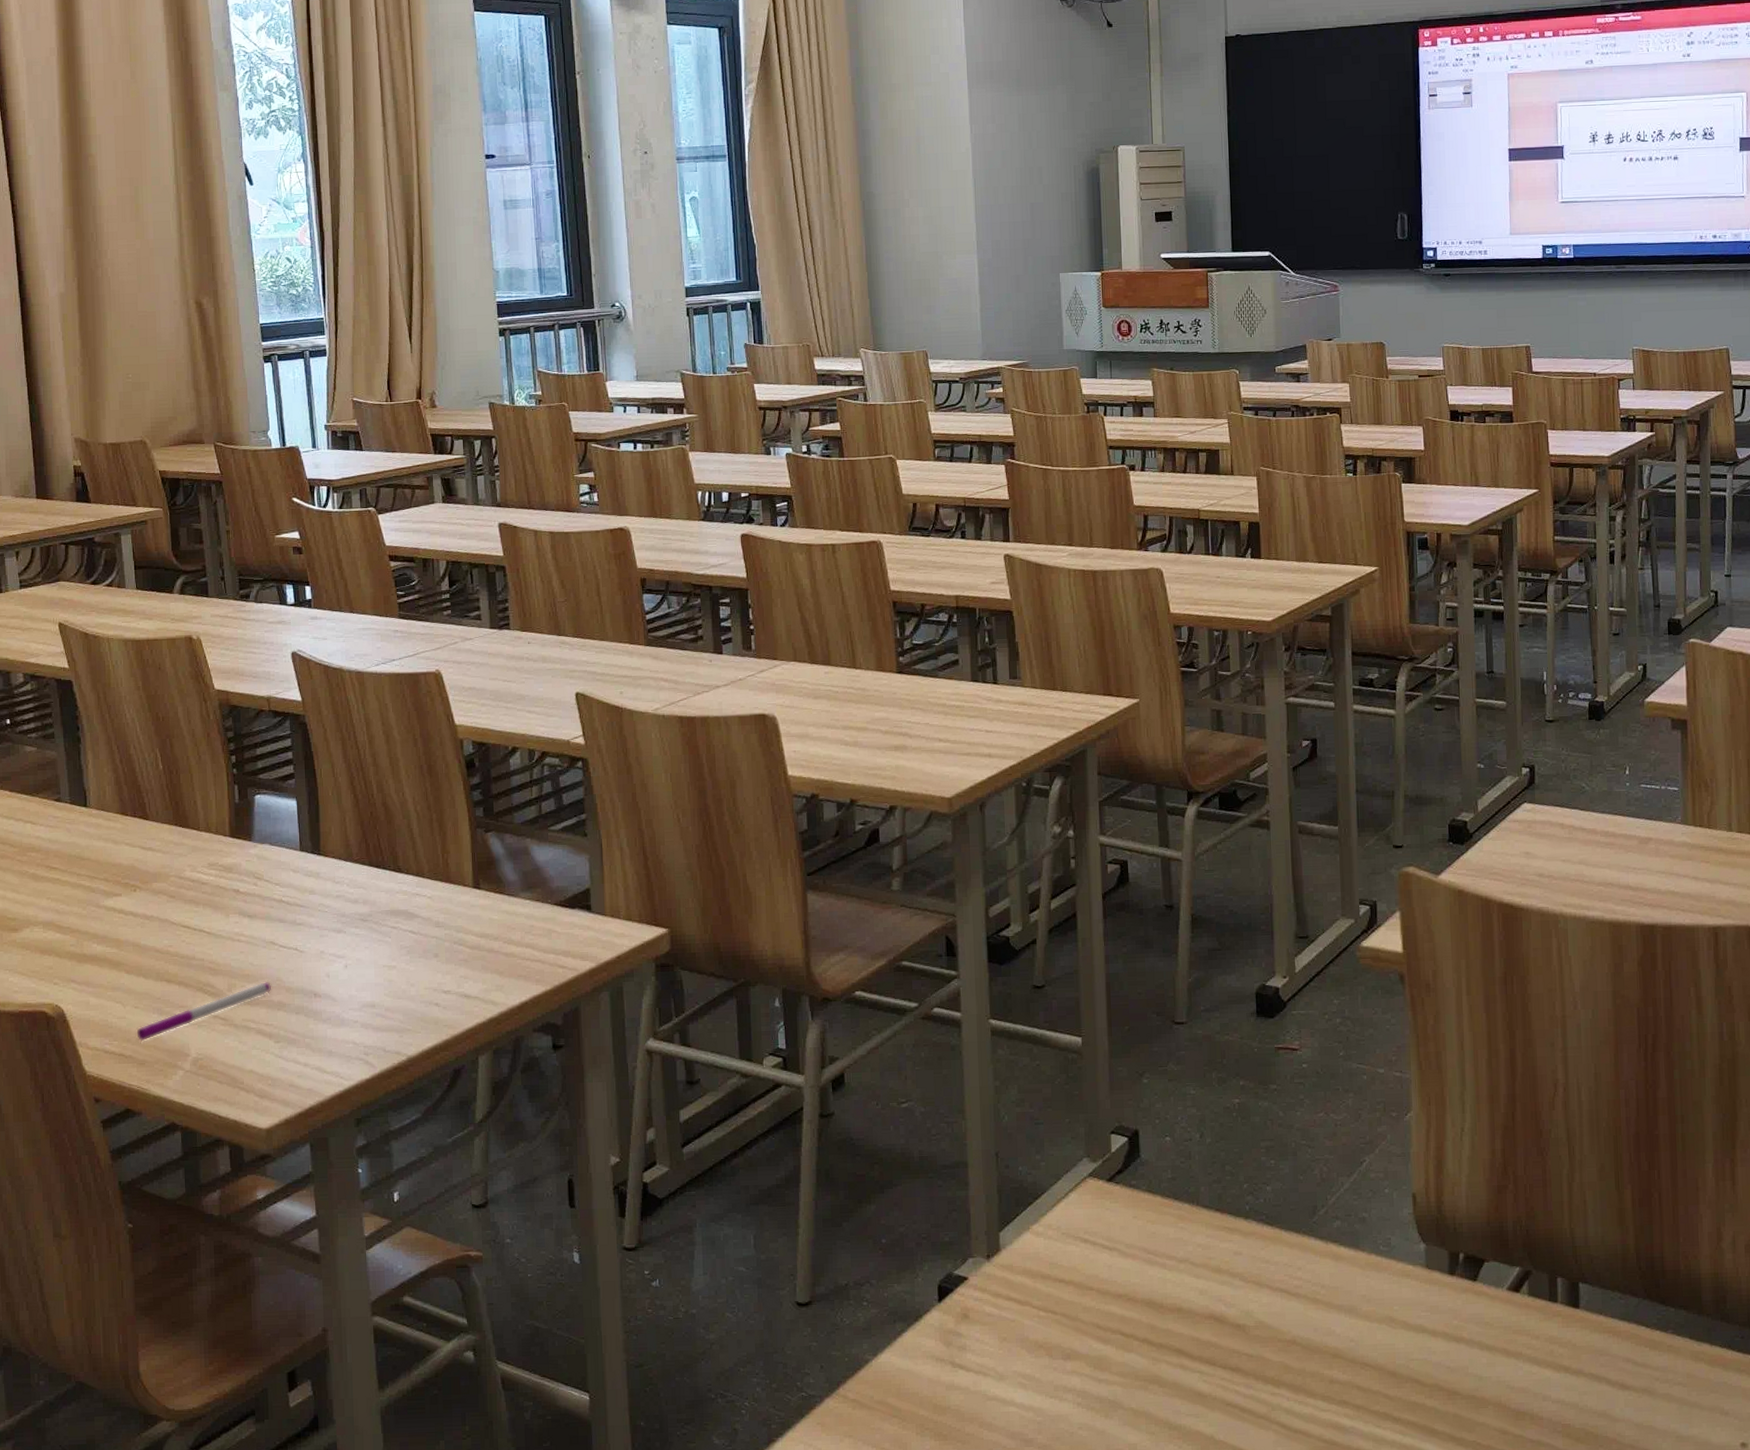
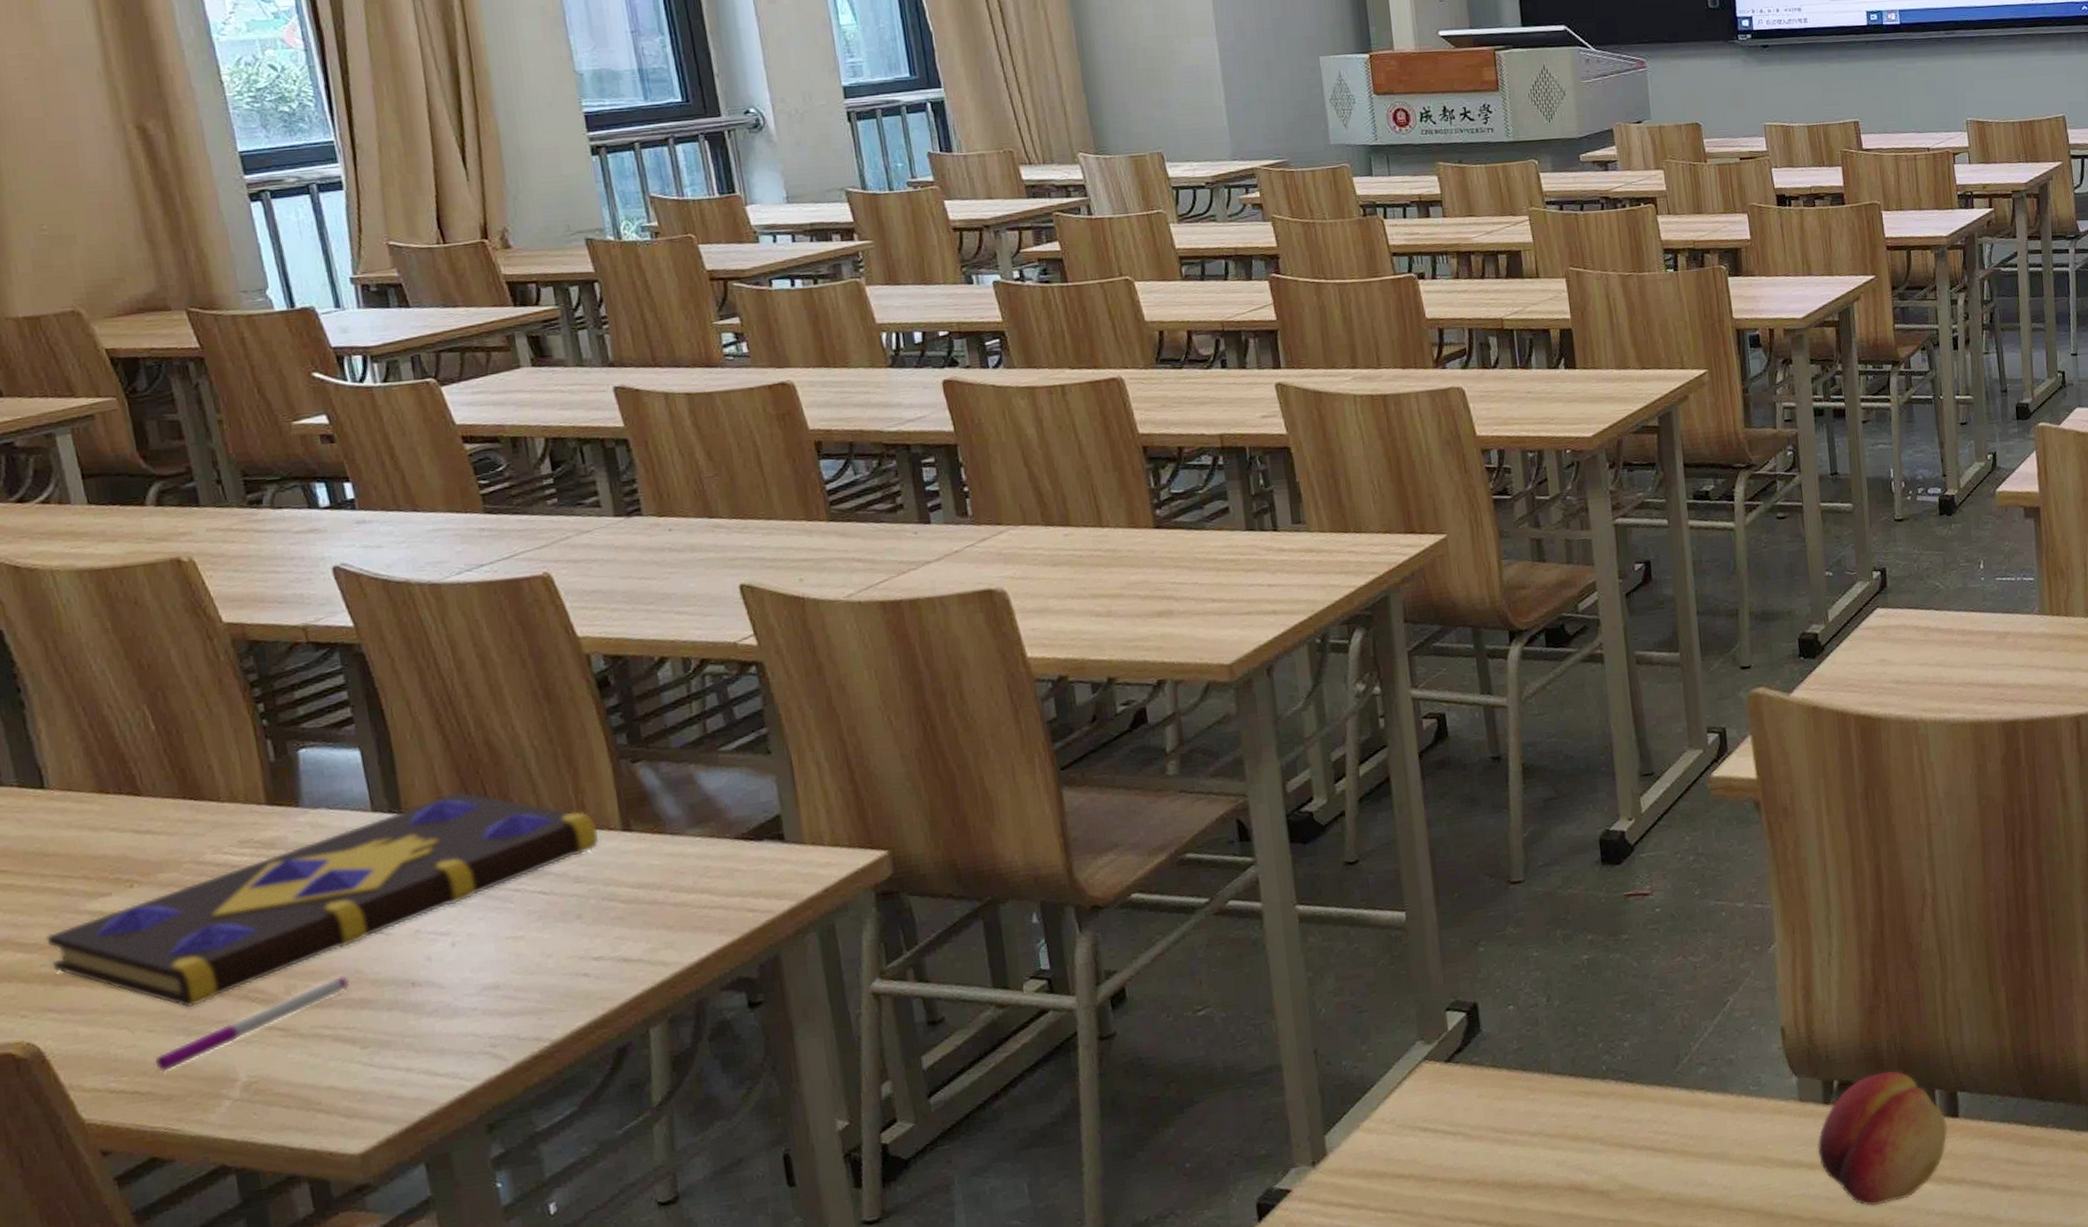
book: none [76,841,456,992] -> present [46,791,600,1007]
fruit: none [1440,1252,1568,1383] -> present [1817,1071,1948,1207]

